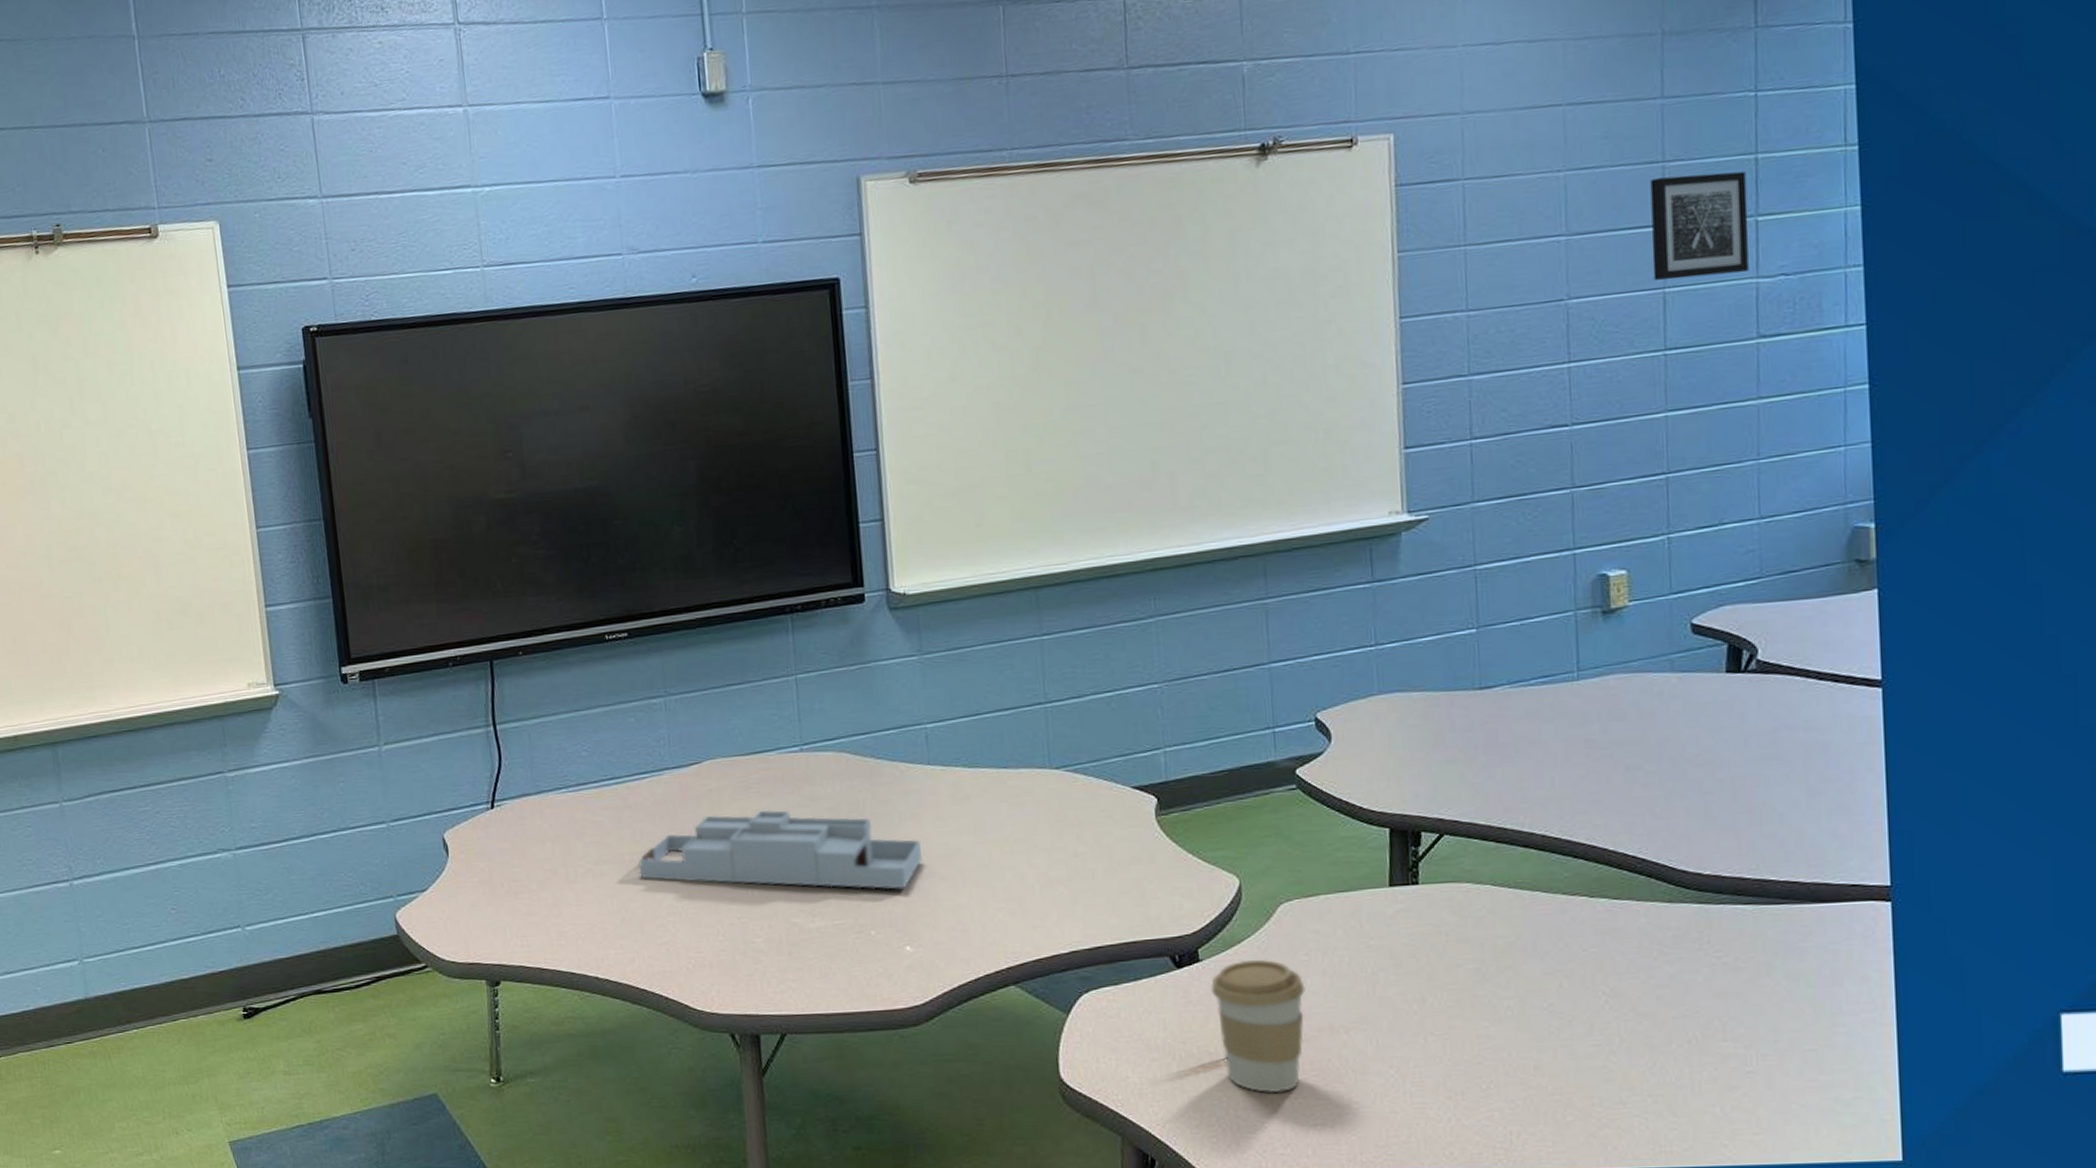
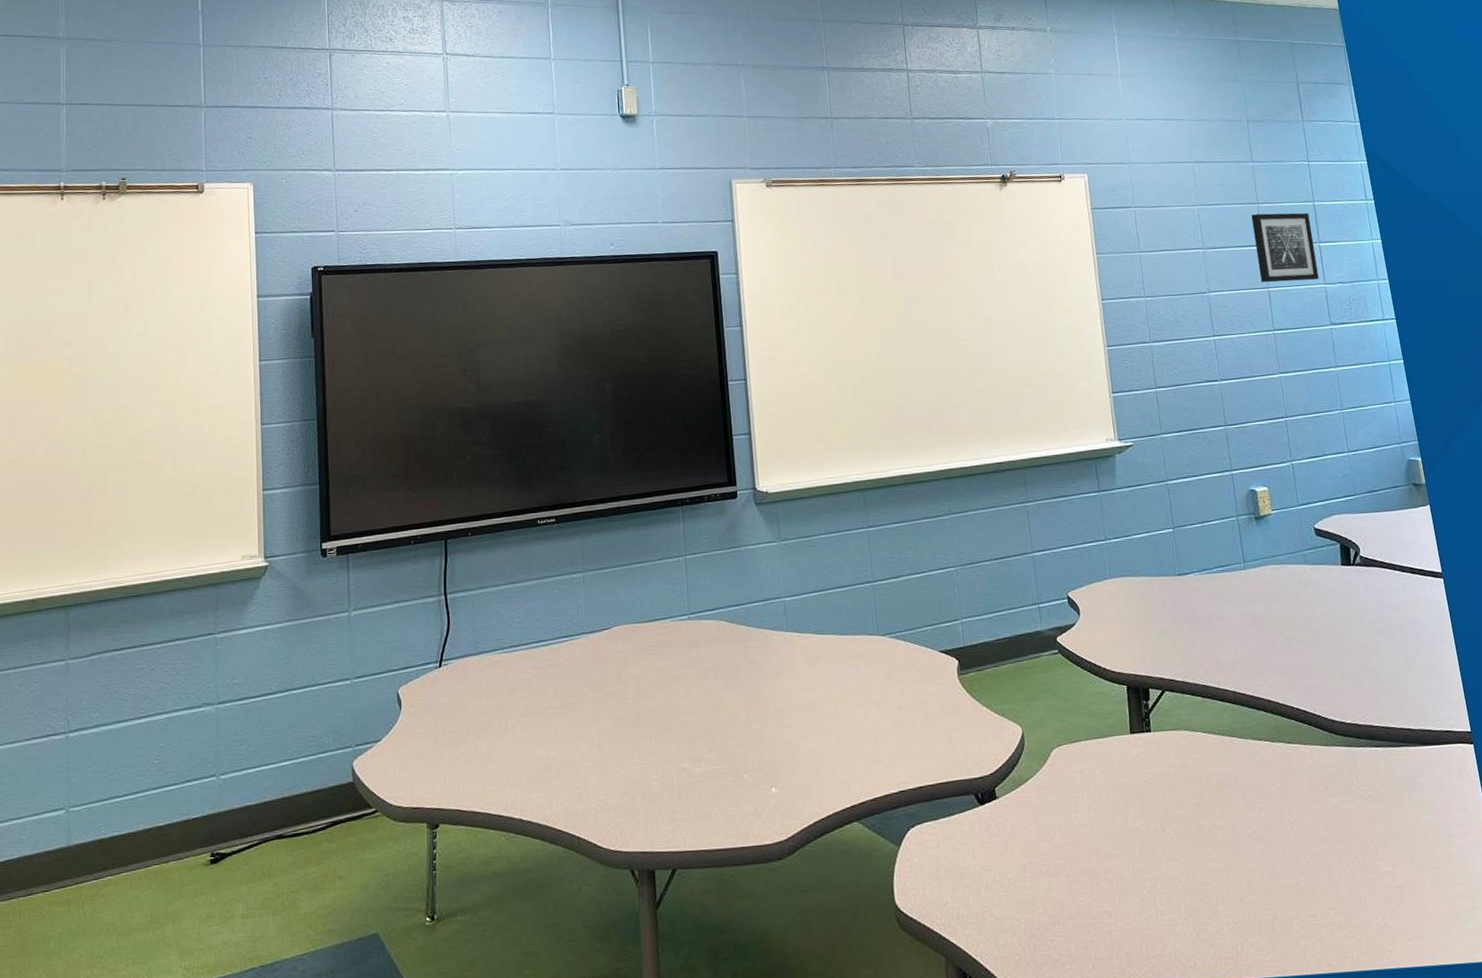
desk organizer: present [638,809,922,889] -> none [558,669,783,738]
coffee cup: present [1210,960,1306,1094] -> none [1006,797,1078,915]

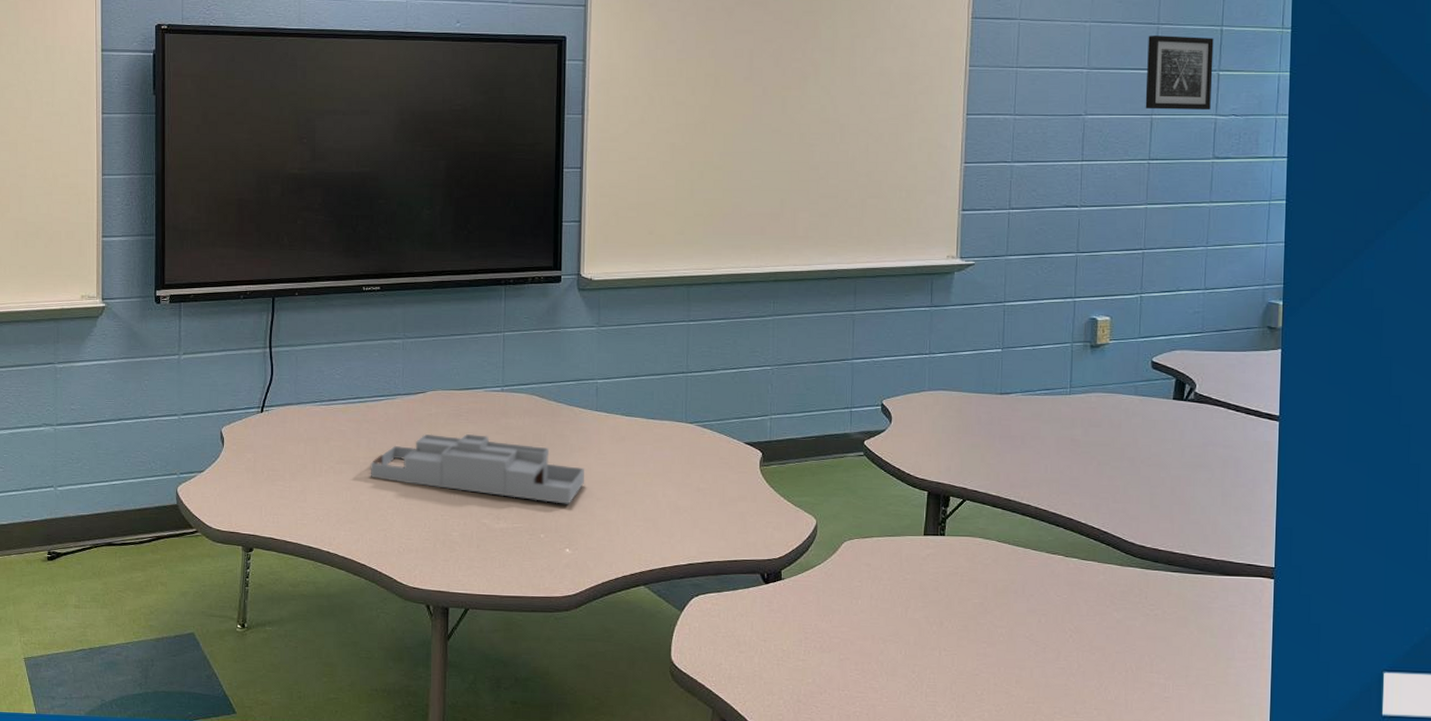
desk organizer: none [558,669,783,738] -> present [370,433,584,504]

